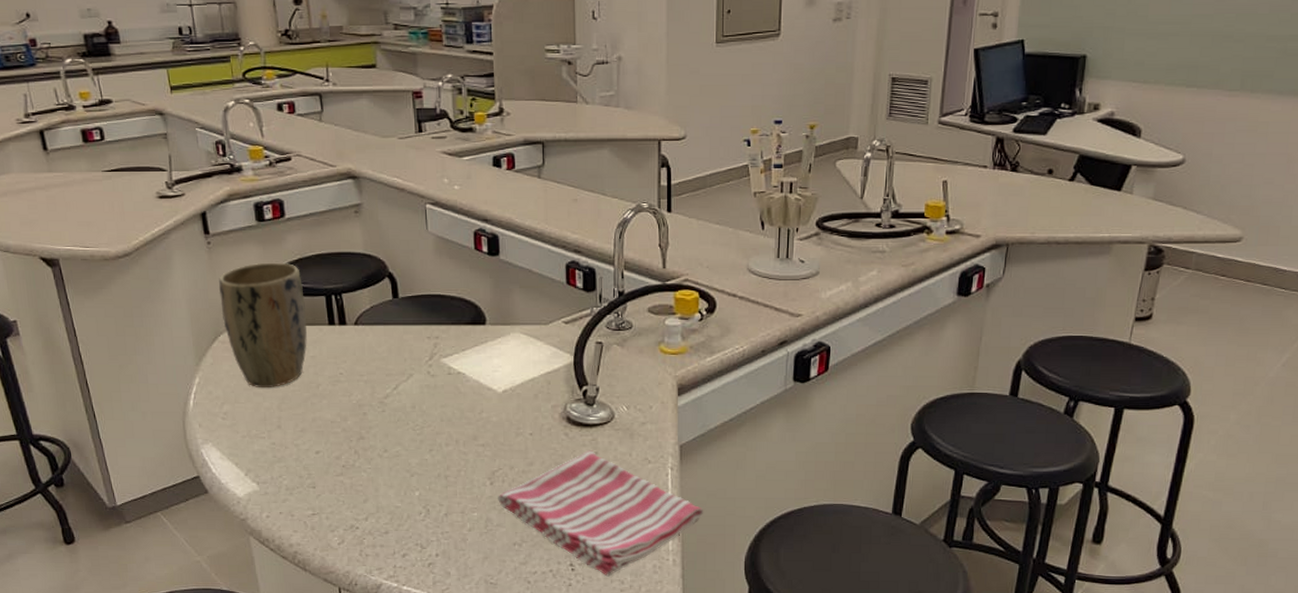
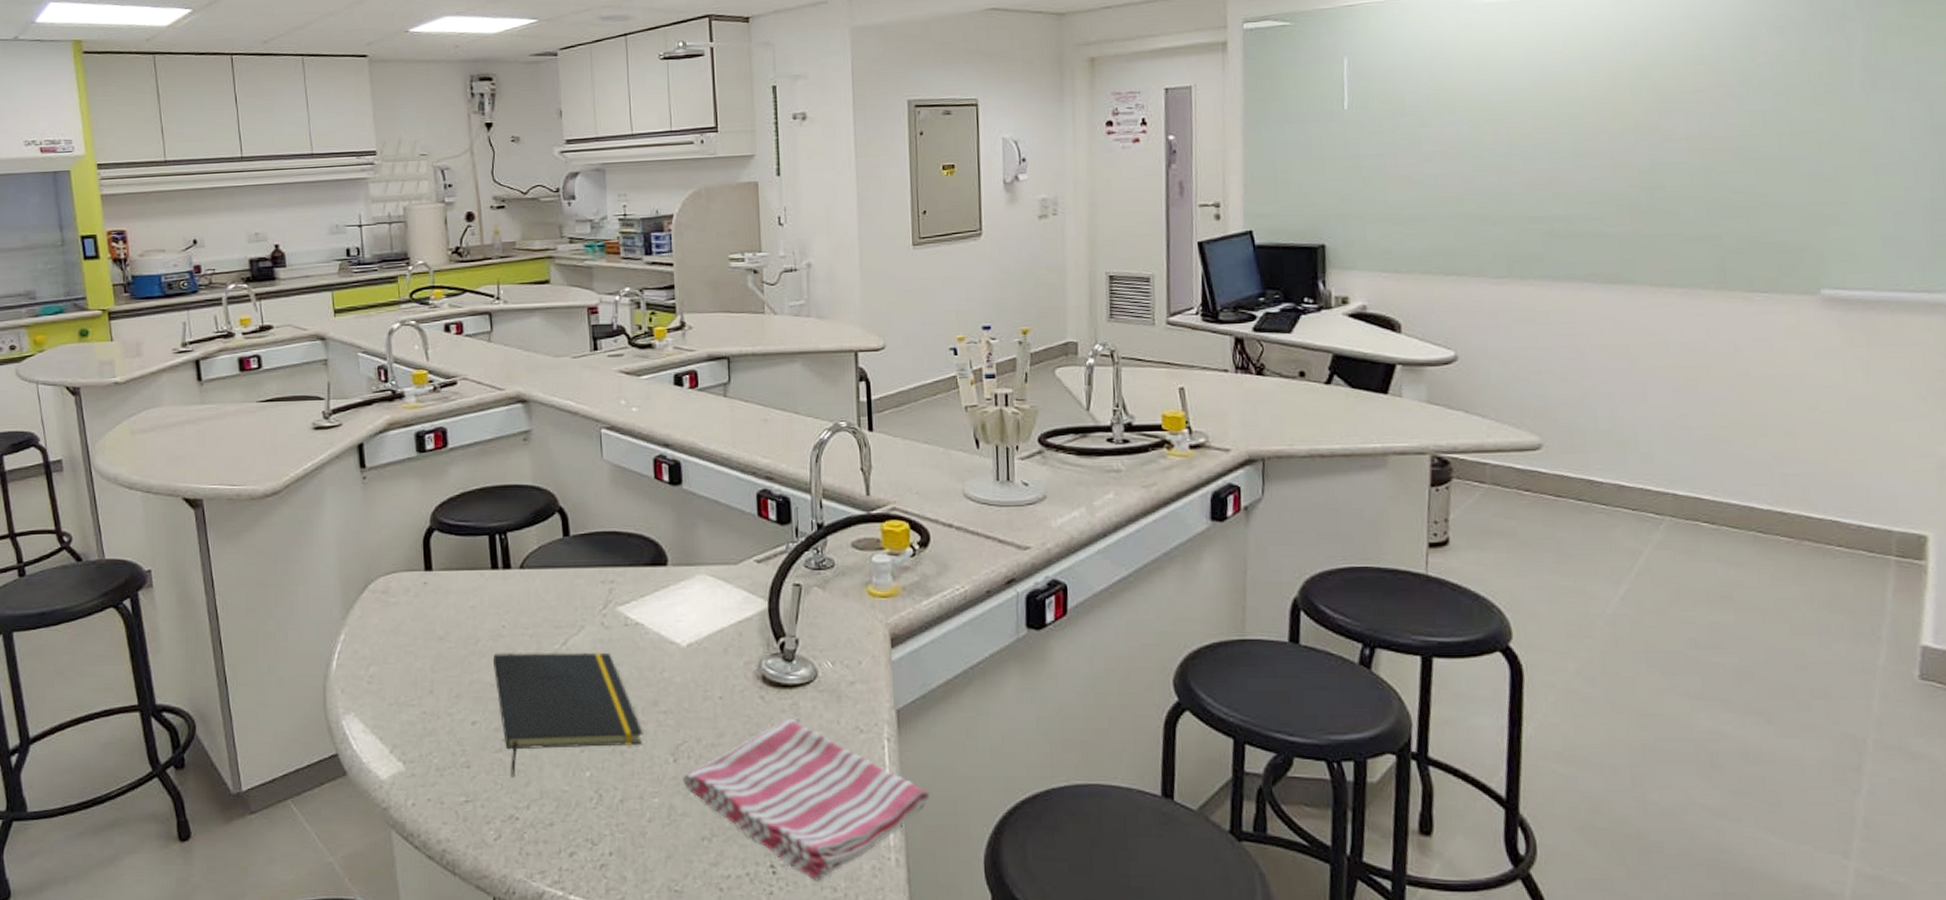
plant pot: present [218,262,307,389] -> none [372,498,467,646]
notepad: none [332,396,465,496] -> present [492,652,643,777]

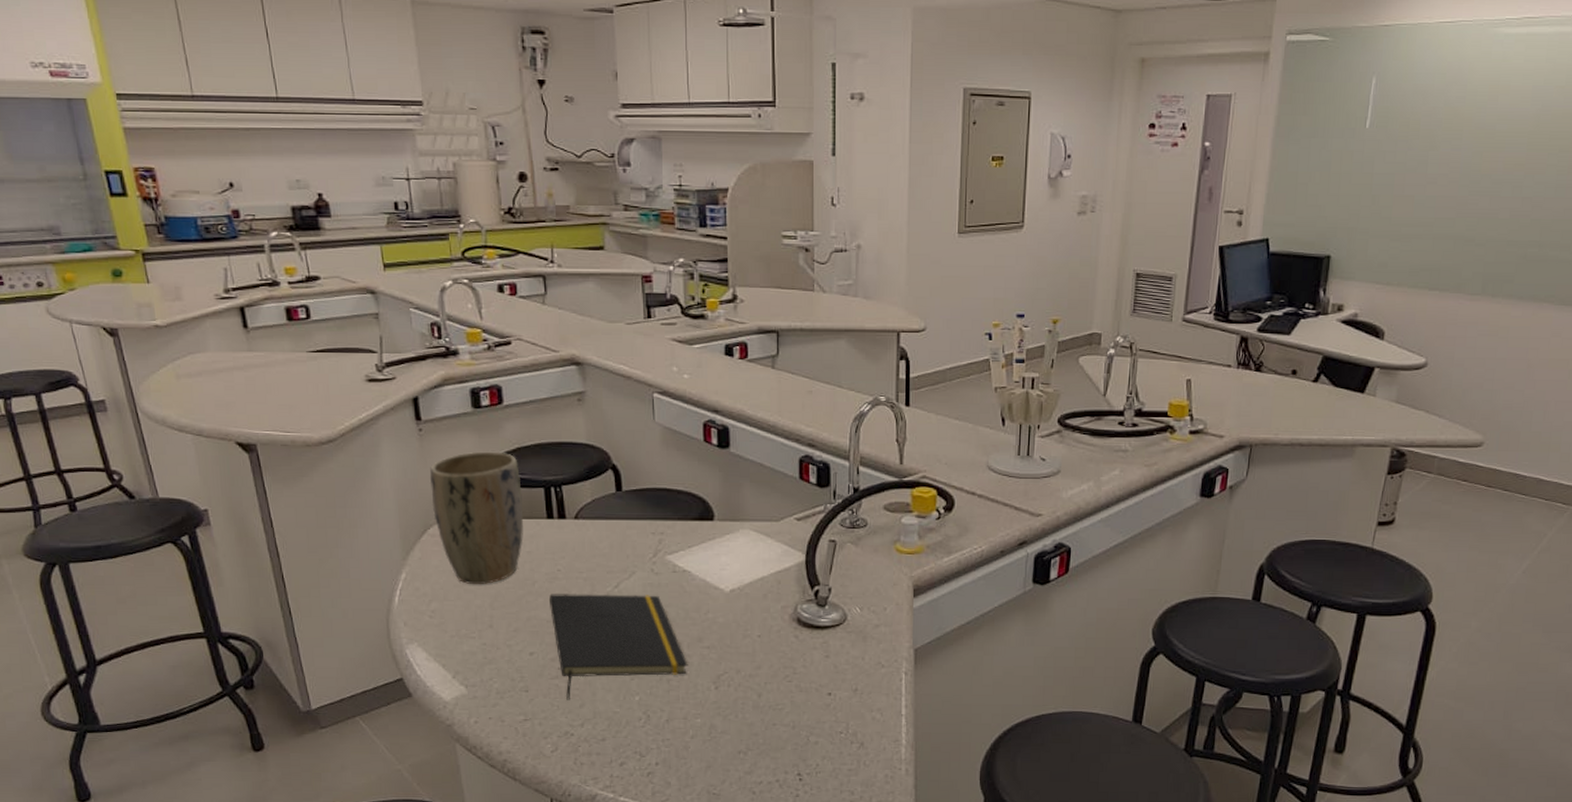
plant pot: none [372,498,467,646] -> present [429,451,523,585]
dish towel: present [682,717,931,882] -> none [723,654,939,787]

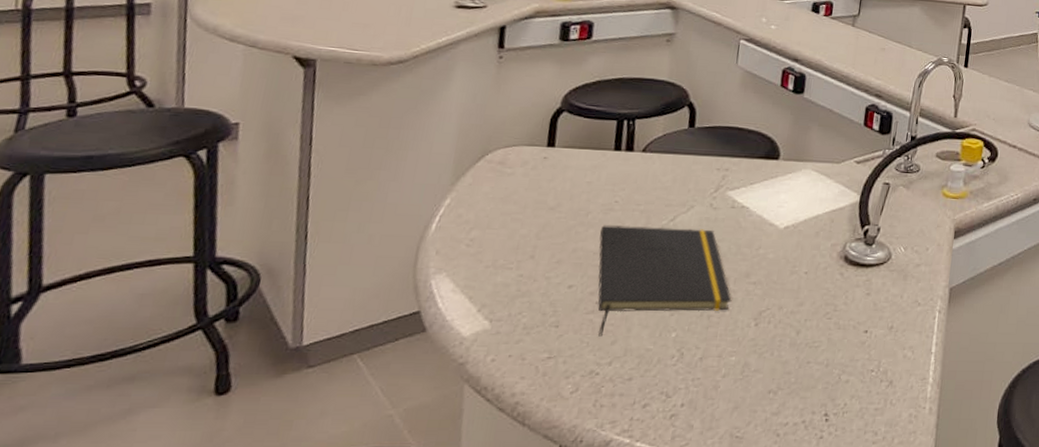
plant pot: present [429,451,523,585] -> none [495,82,596,214]

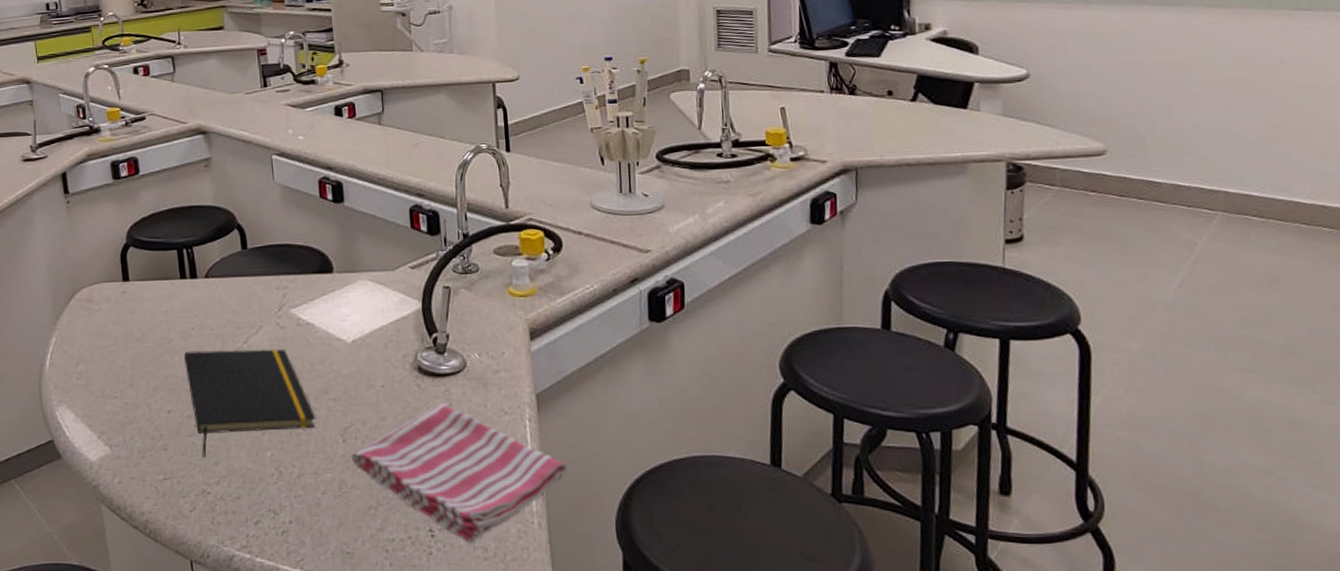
dish towel: none [760,291,966,427] -> present [351,402,568,543]

